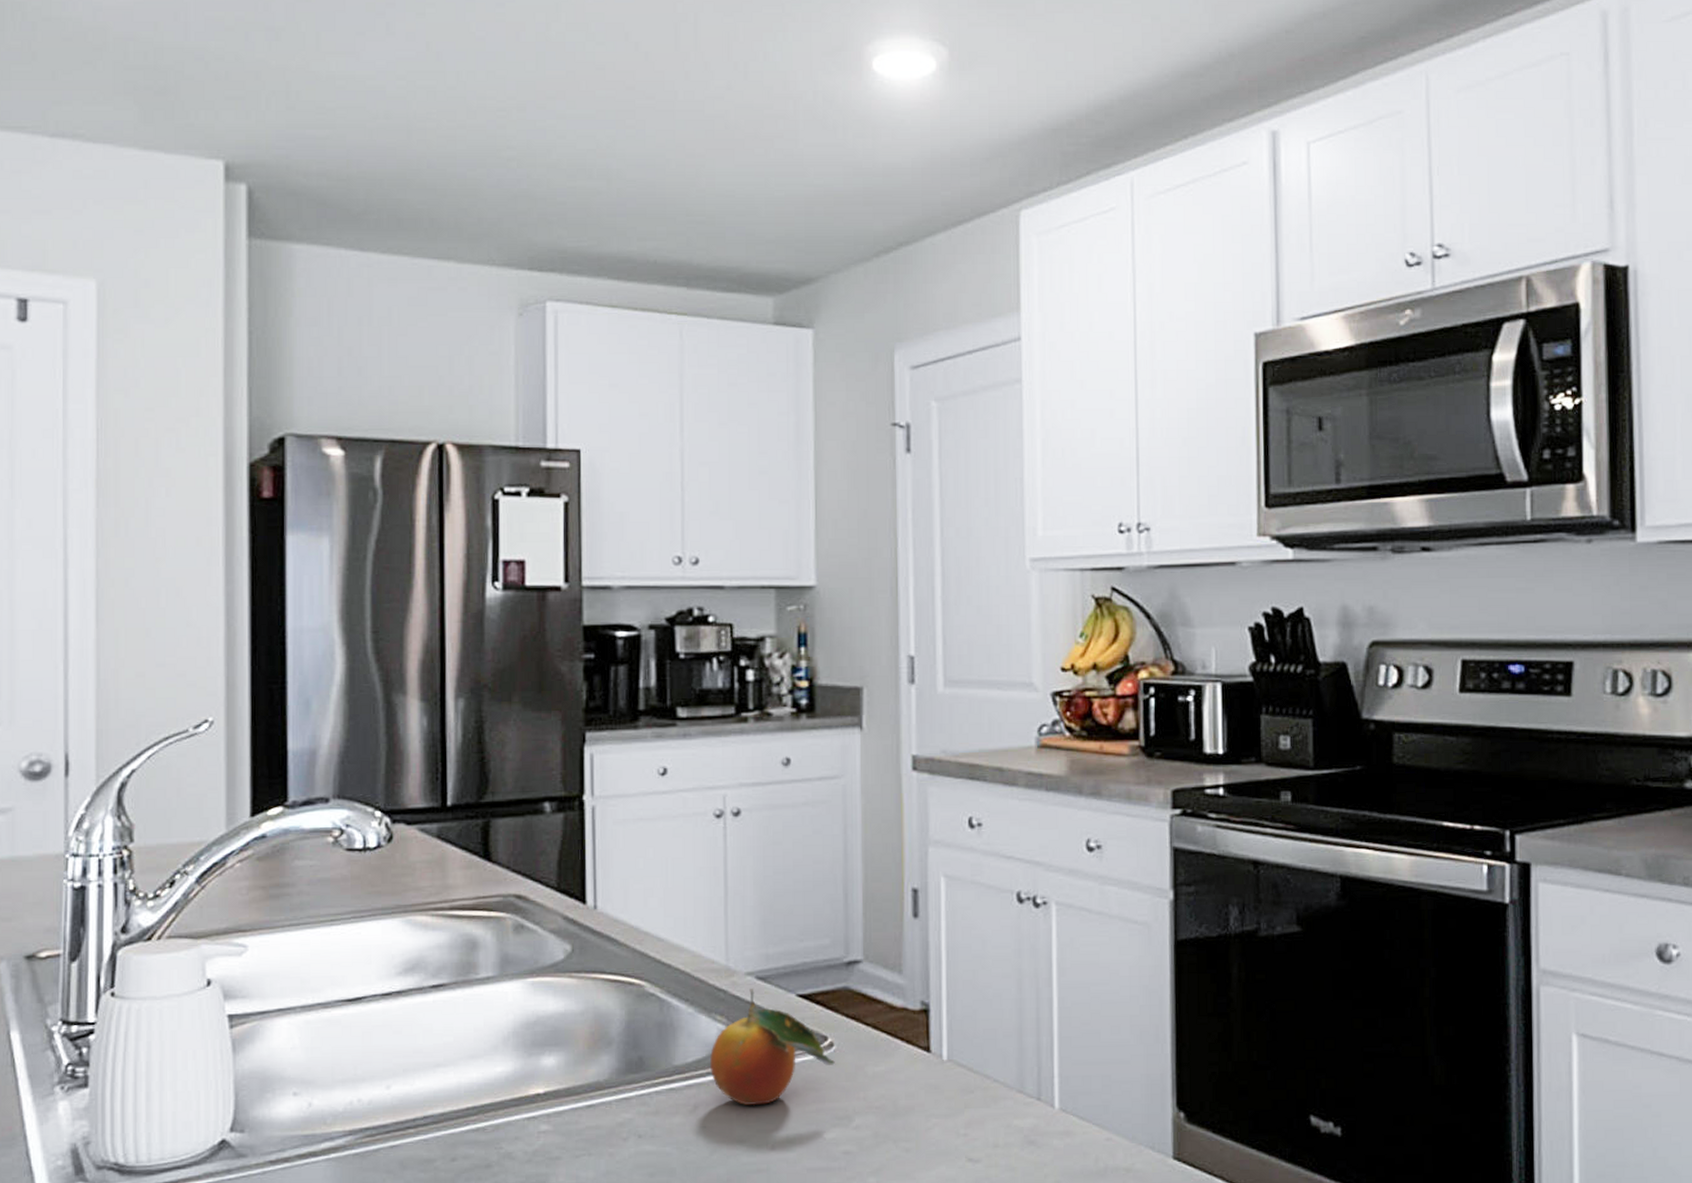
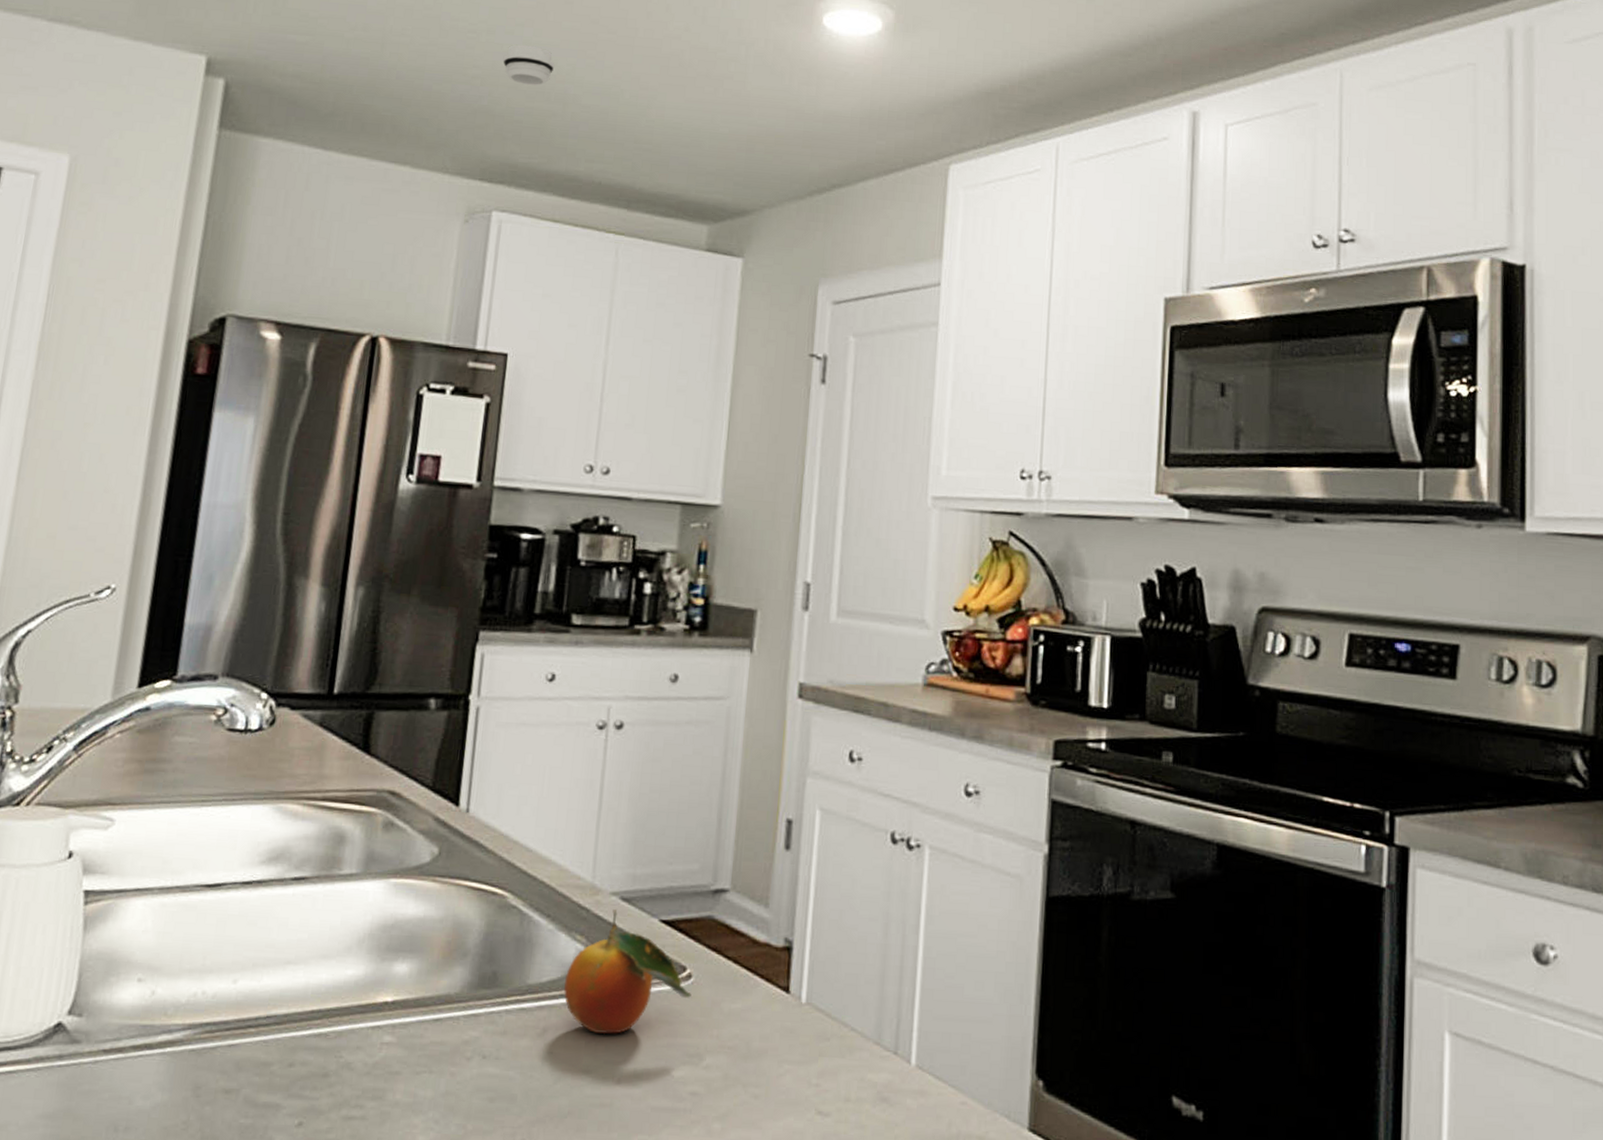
smoke detector: none [538,120,594,162] -> present [503,44,555,86]

